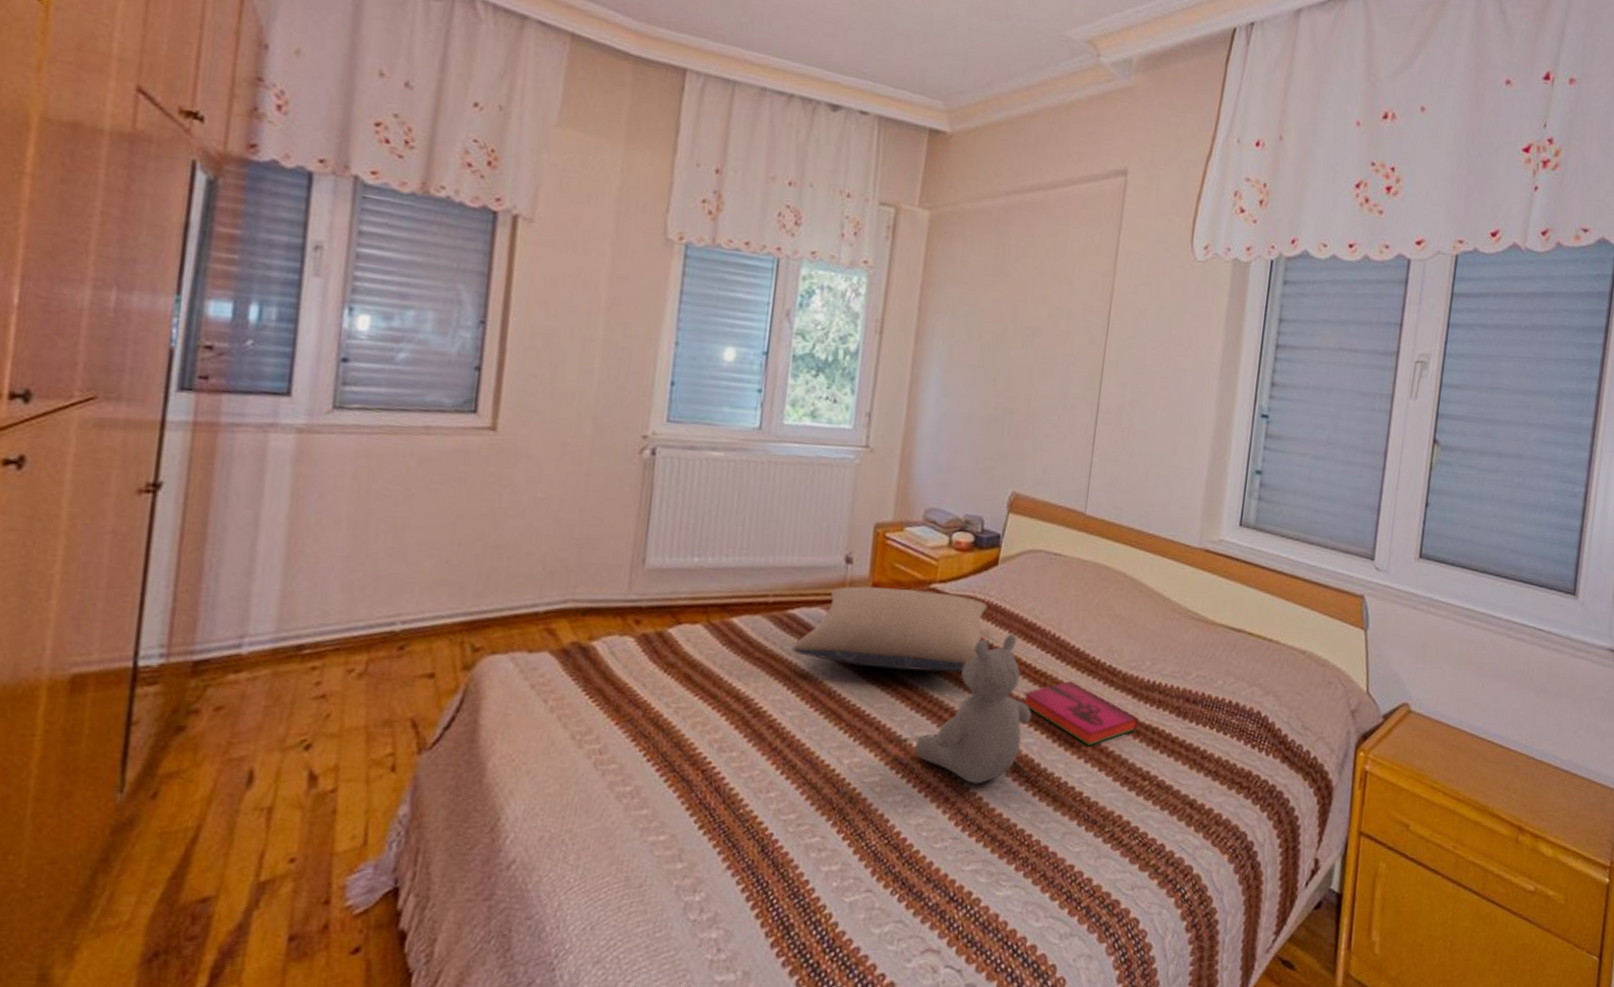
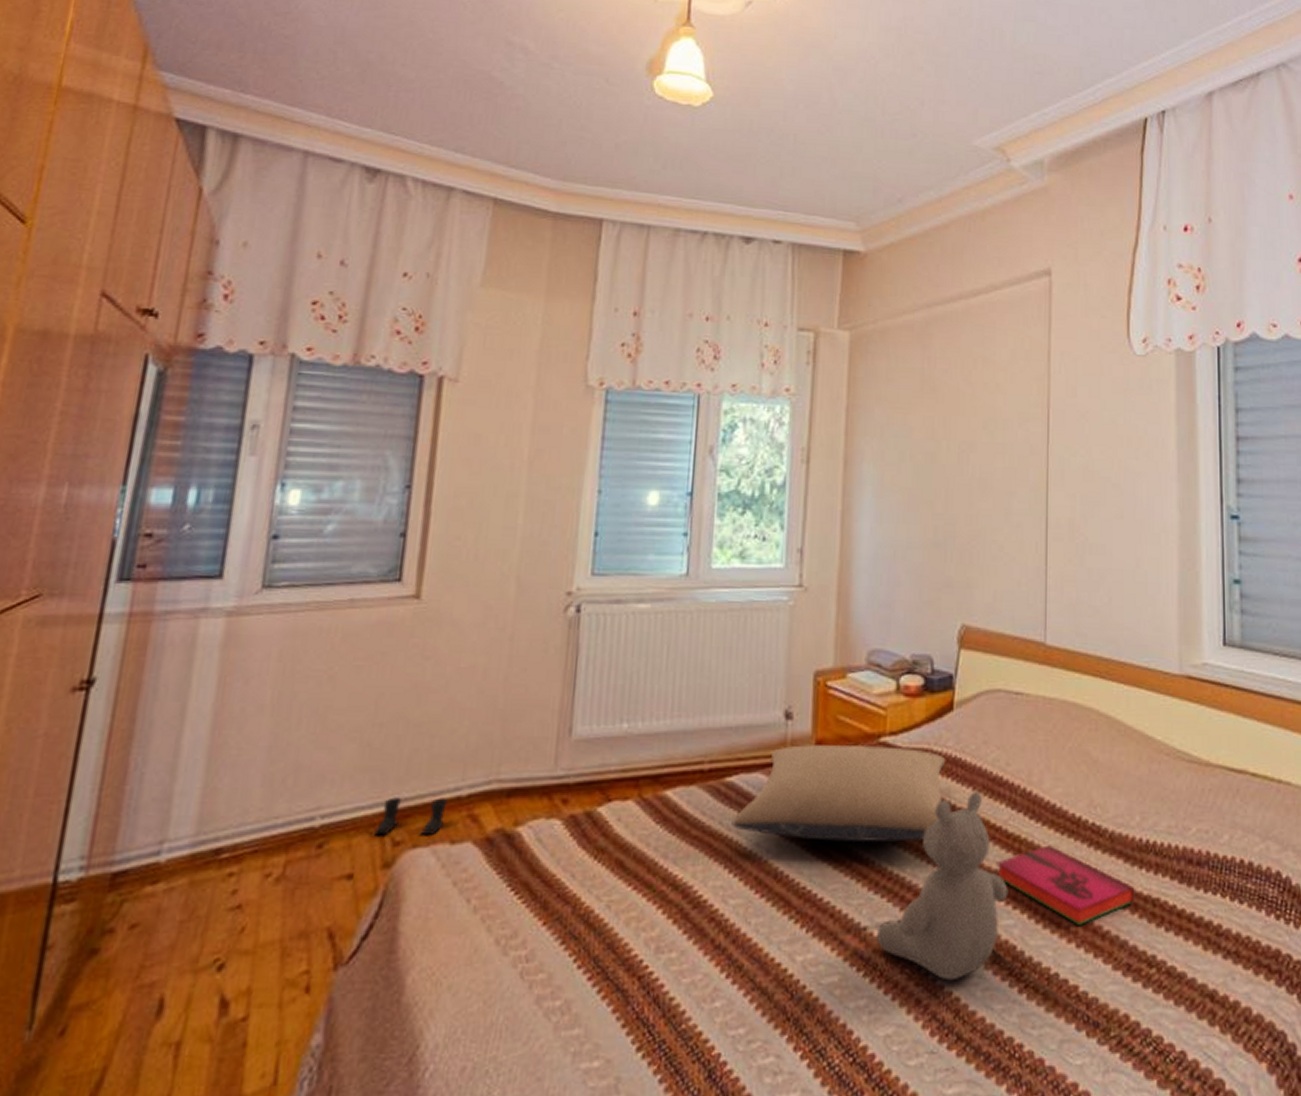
boots: none [453,609,525,644] -> present [373,797,448,836]

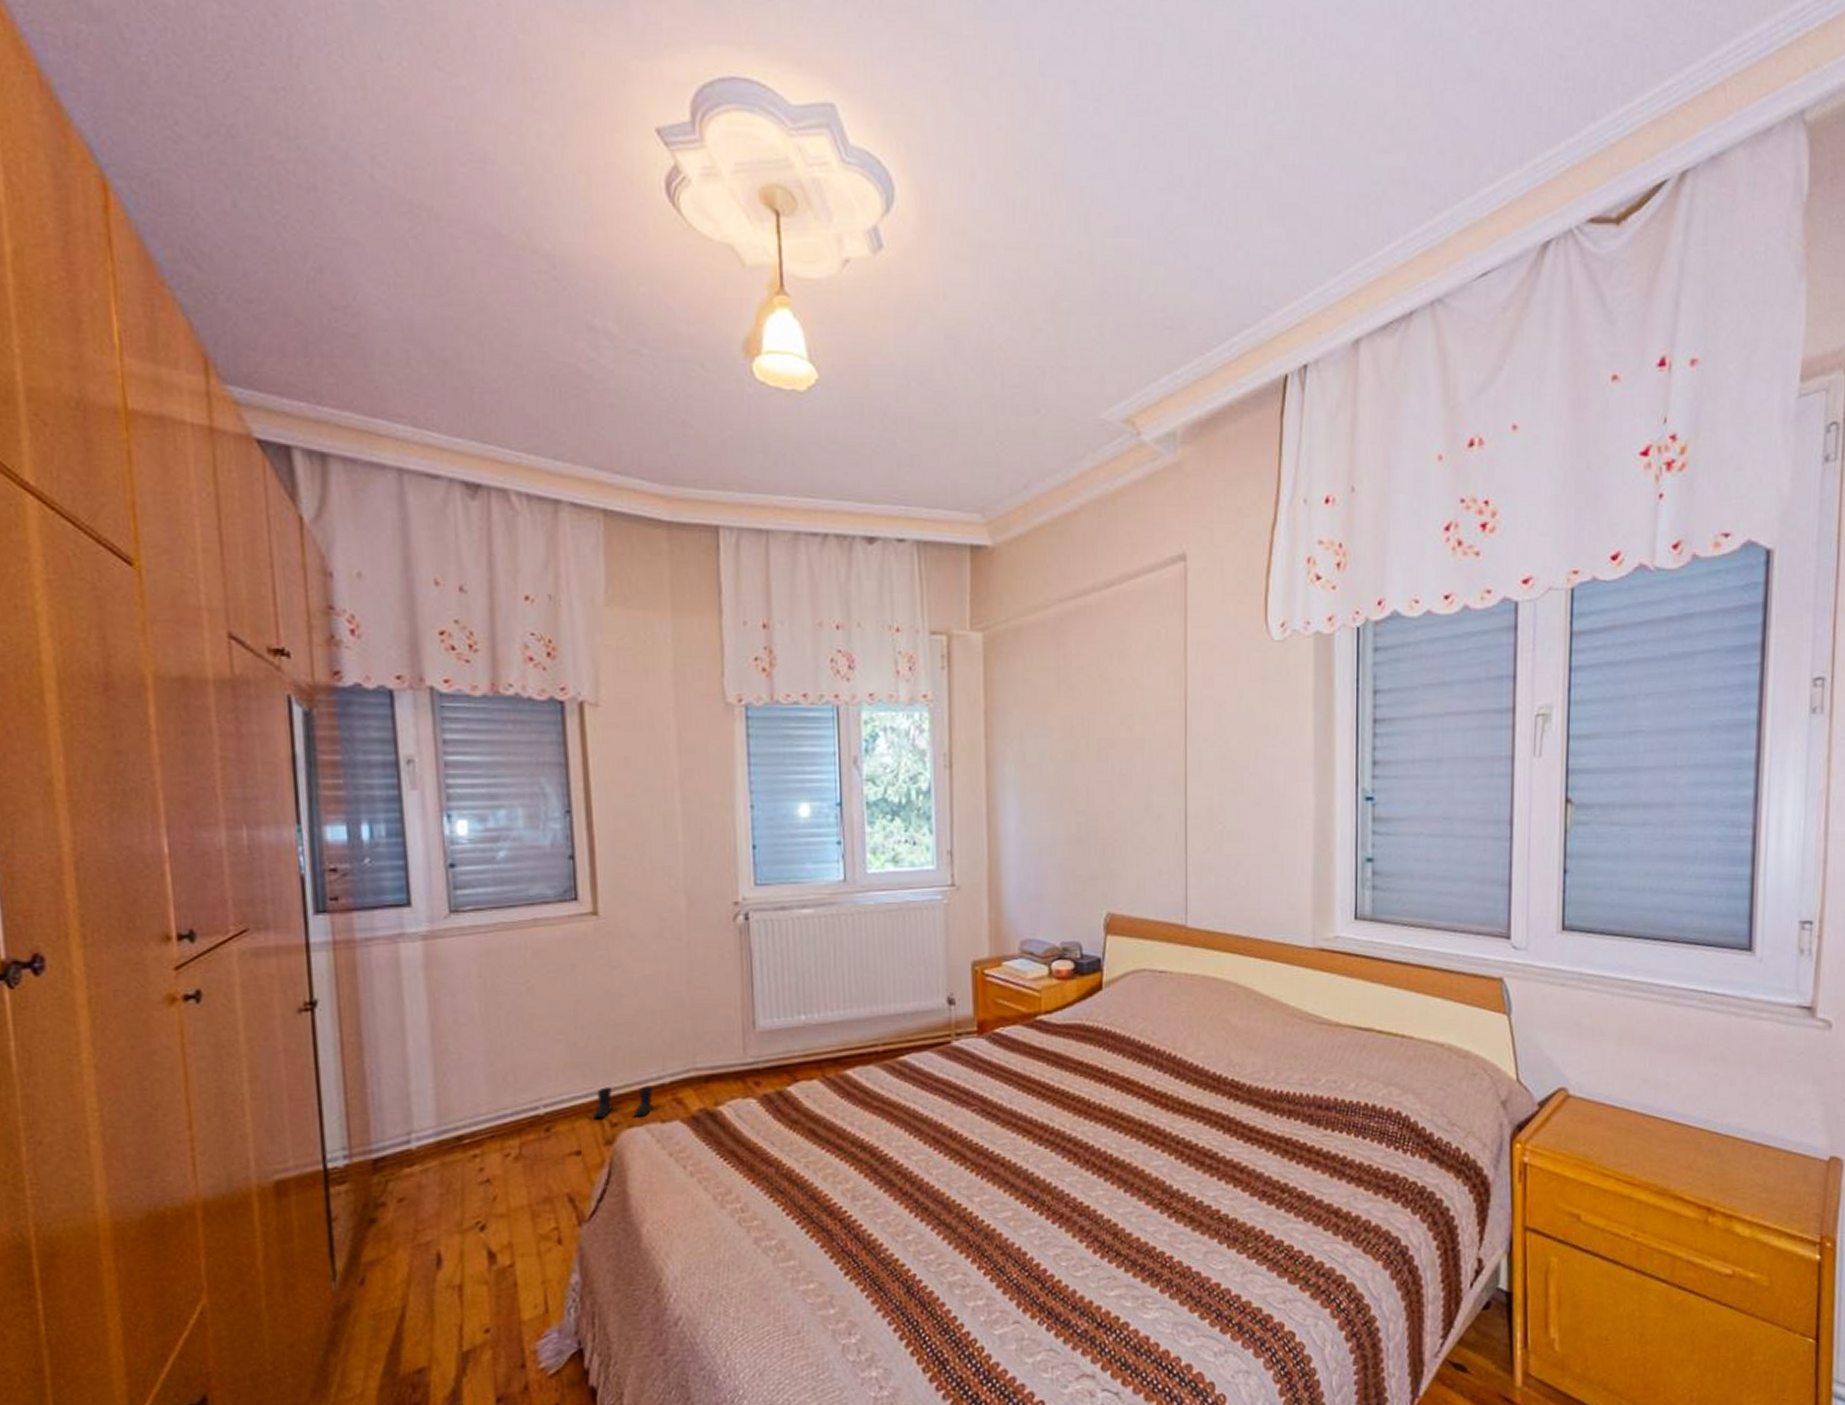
pillow: present [731,744,946,843] -> none [908,1023,1098,1105]
teddy bear: present [877,791,1008,981] -> none [1043,1058,1157,1211]
hardback book: present [996,845,1135,925] -> none [1146,1099,1270,1162]

